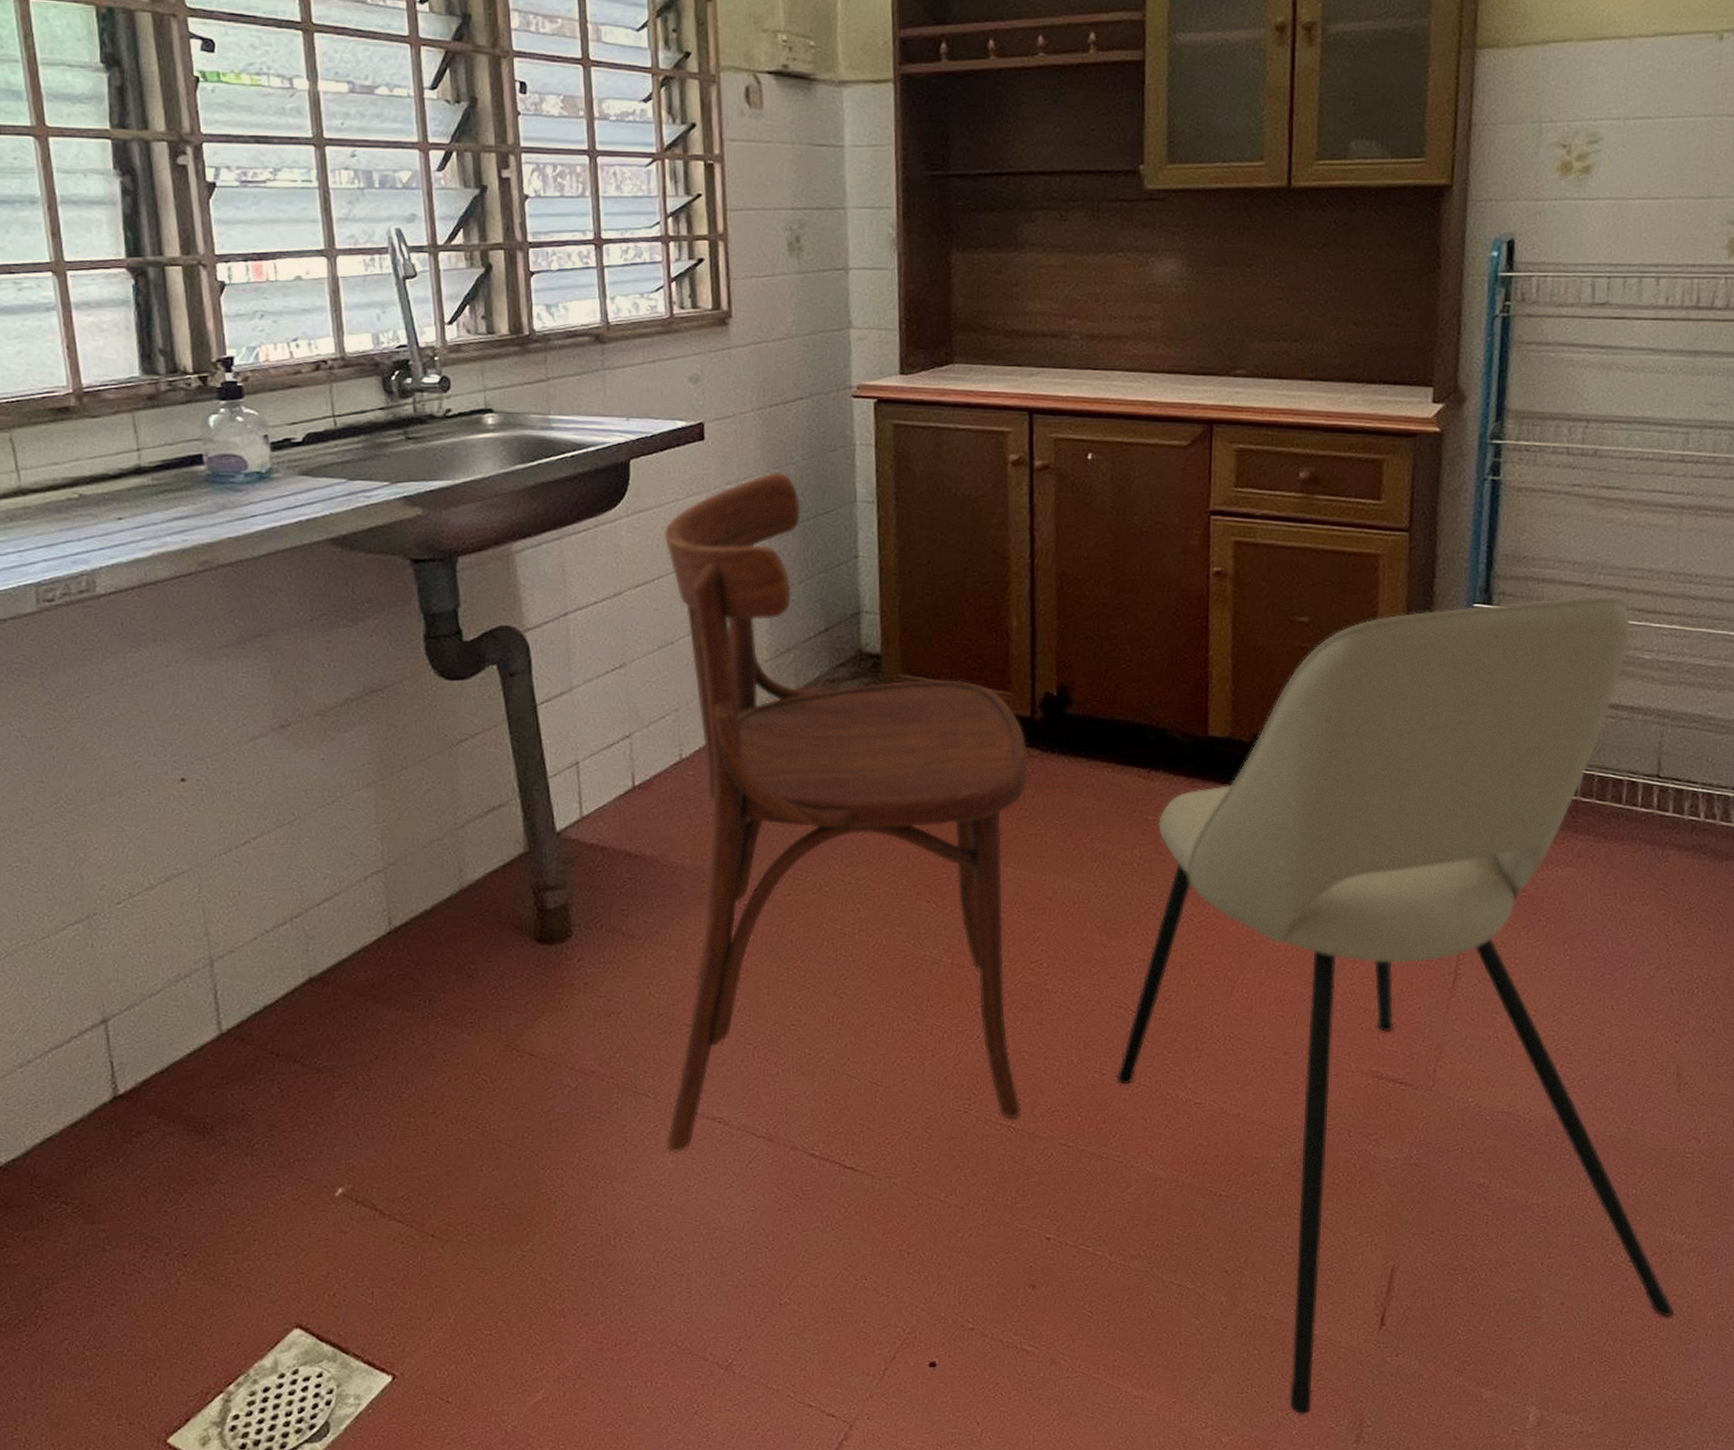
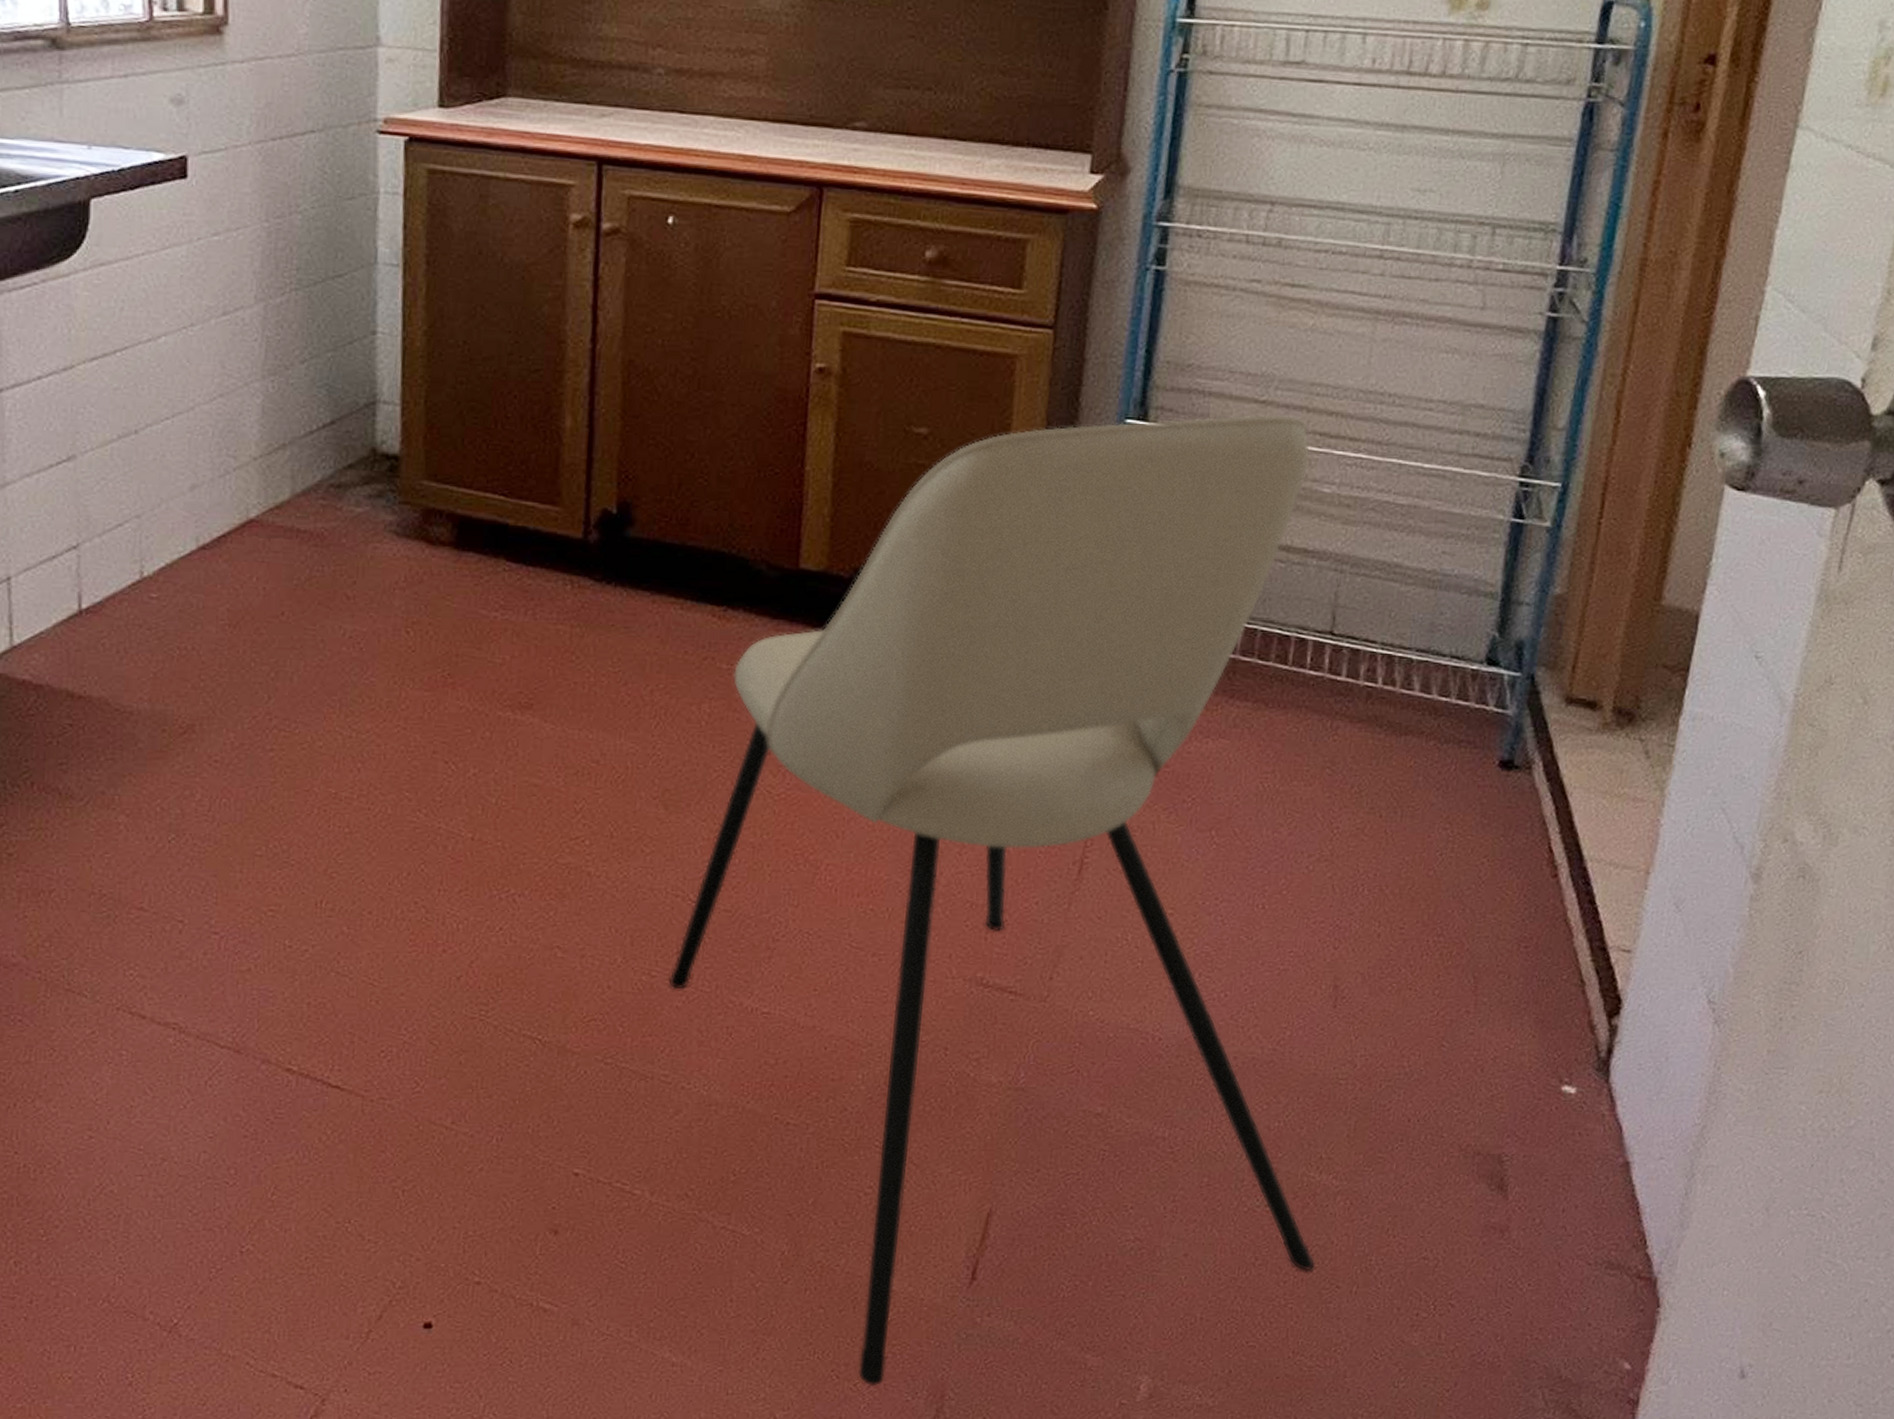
dining chair: present [664,472,1028,1152] -> none [105,222,578,1065]

